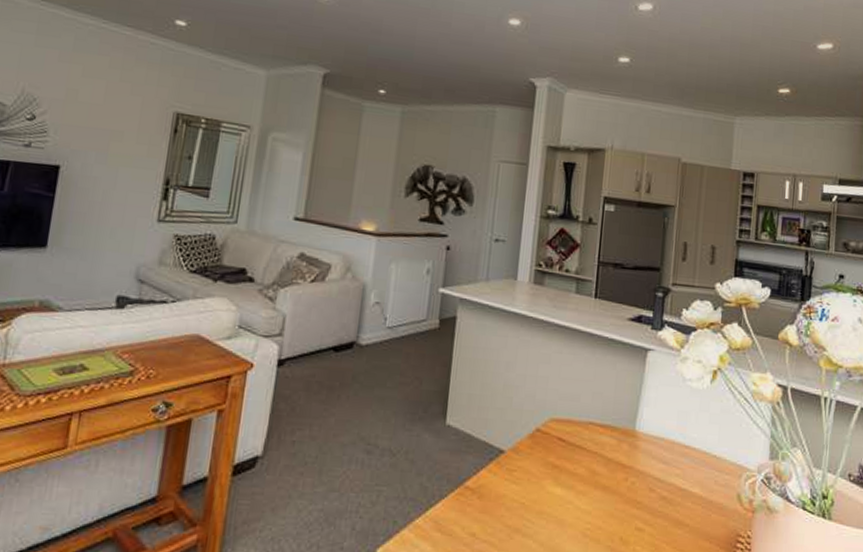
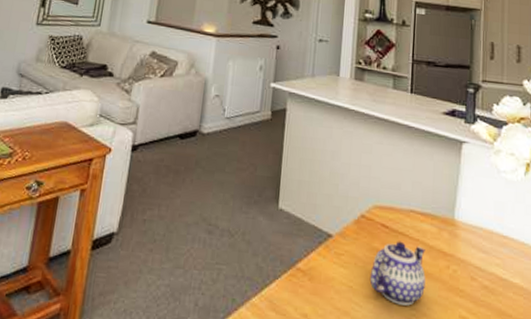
teapot: none [543,454,603,520] -> present [369,241,426,306]

